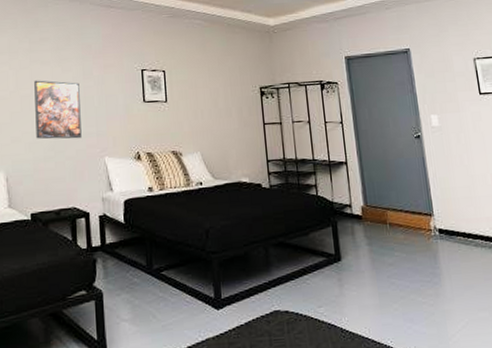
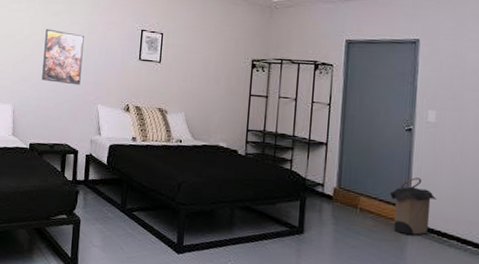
laundry hamper: none [412,183,456,242] -> present [389,177,437,235]

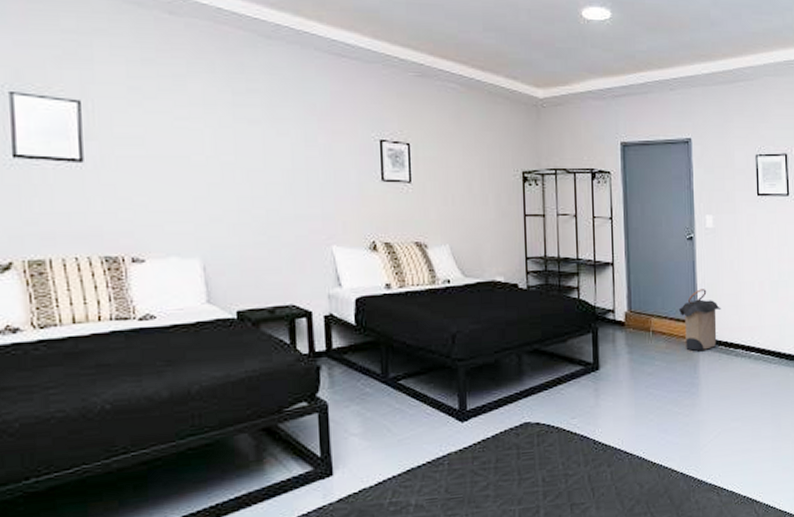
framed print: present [42,29,84,85] -> none [239,144,303,222]

